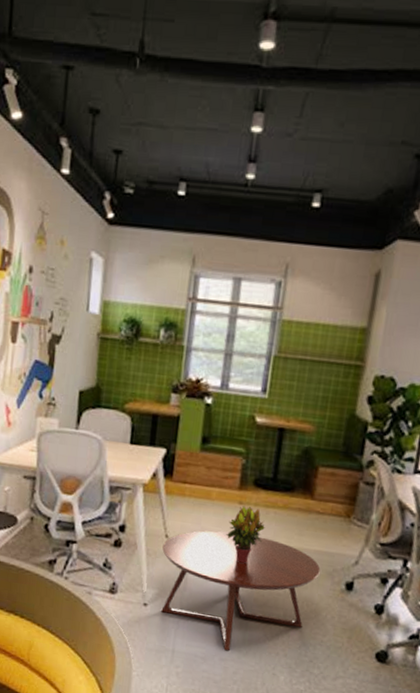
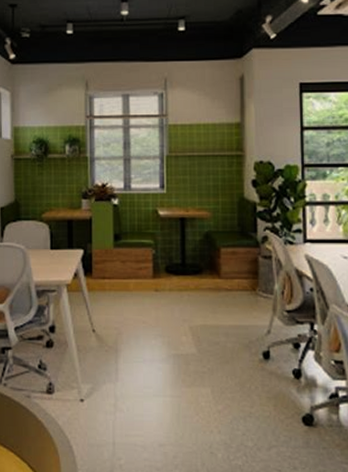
coffee table: present [161,530,321,651] -> none [91,319,238,436]
potted plant: present [226,506,265,563] -> none [147,293,182,347]

